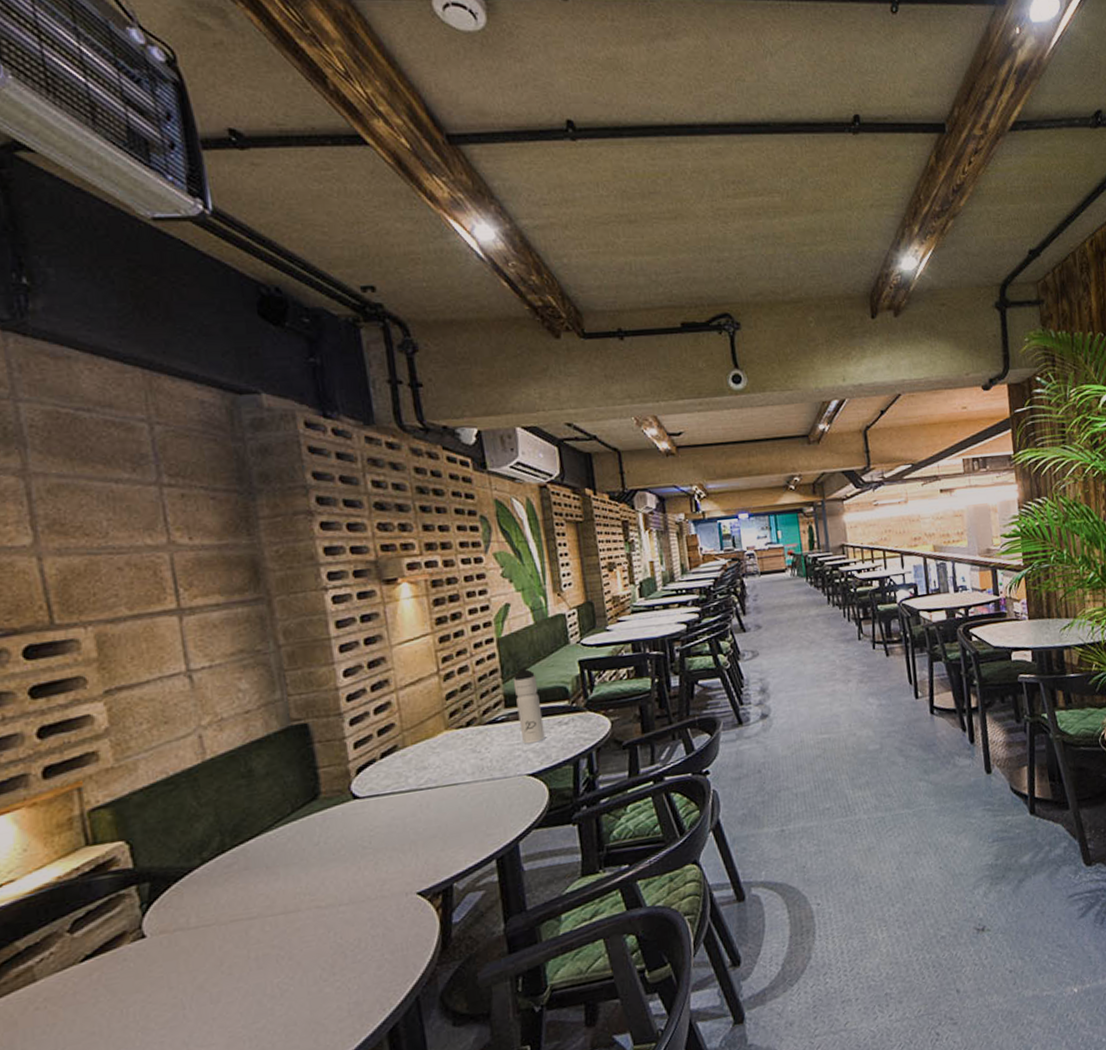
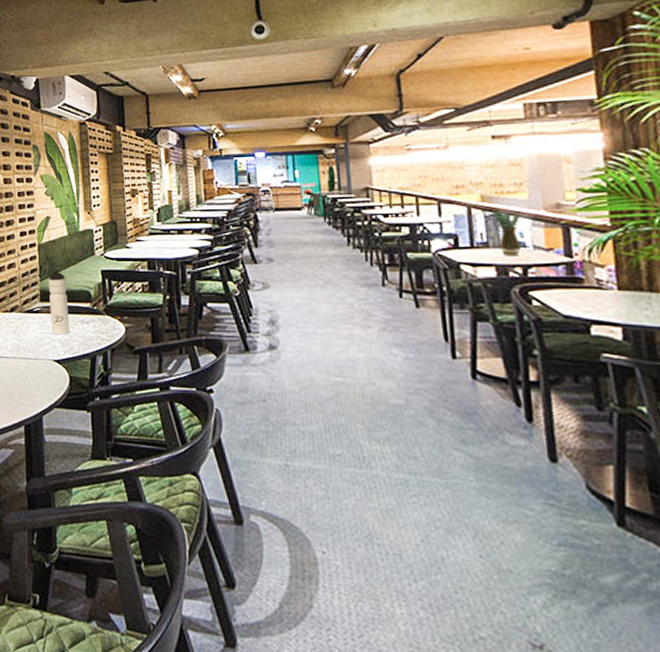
vase: none [941,557,964,600] -> present [491,209,522,257]

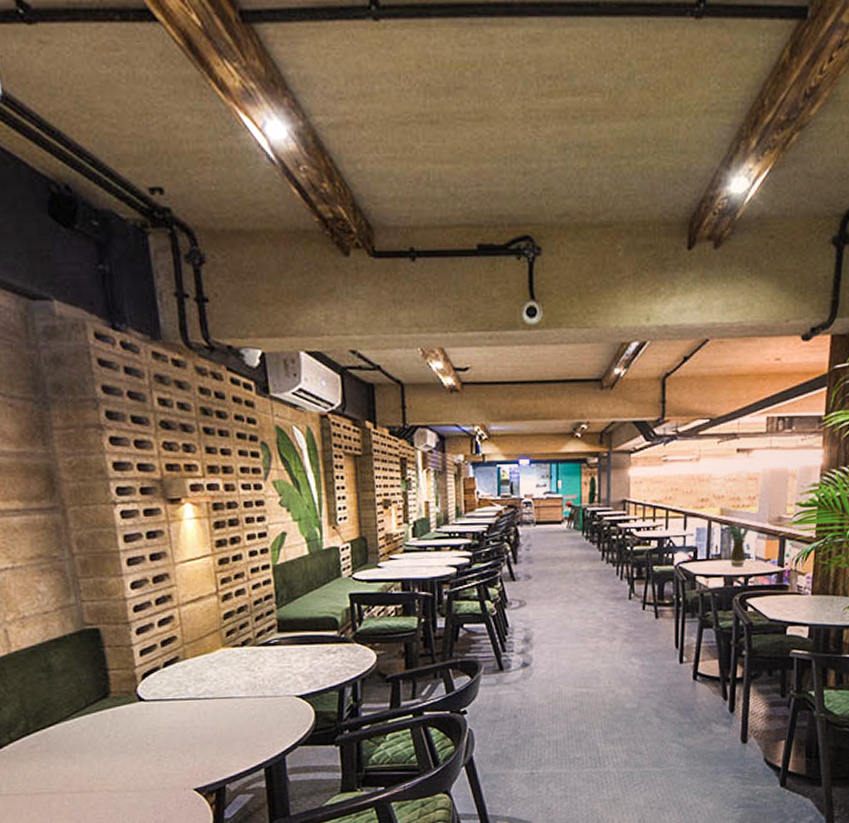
water bottle: present [48,269,70,335] -> none [286,595,314,668]

